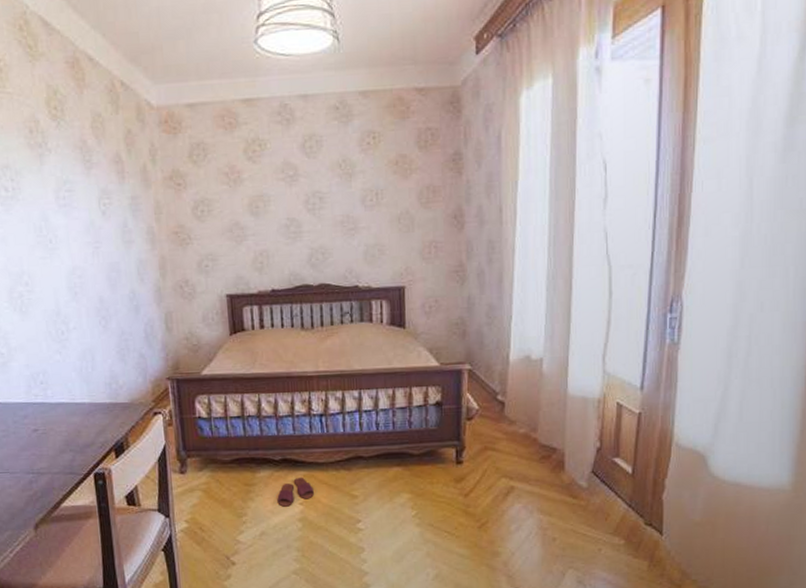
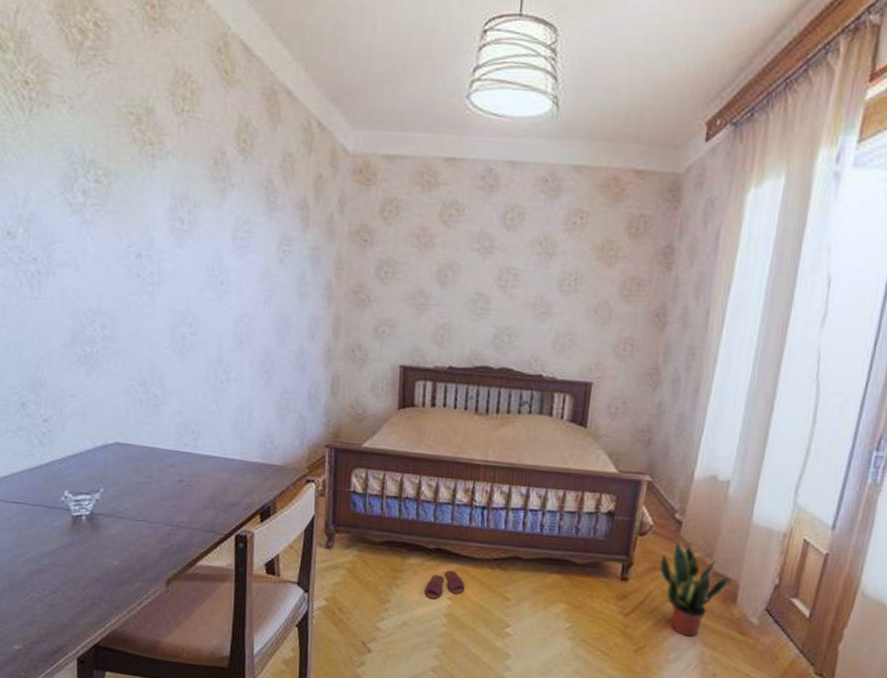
potted plant: none [490,419,554,507] -> present [659,540,728,637]

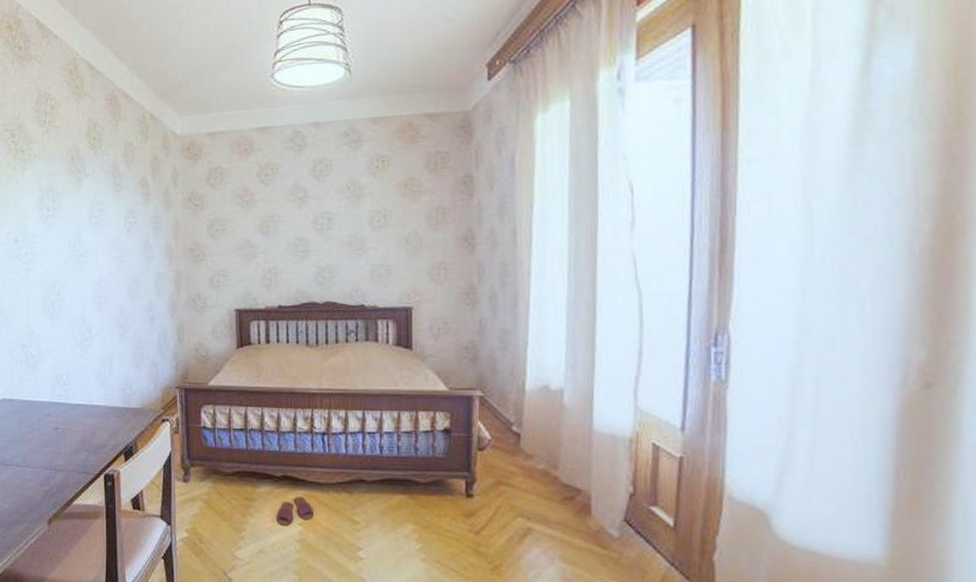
potted plant: present [659,540,728,637] -> none [504,453,578,553]

